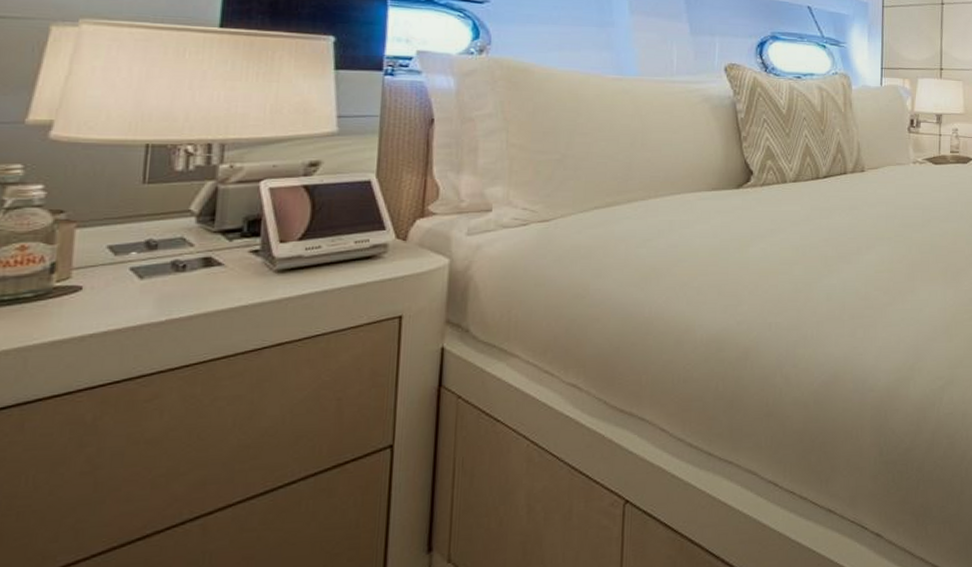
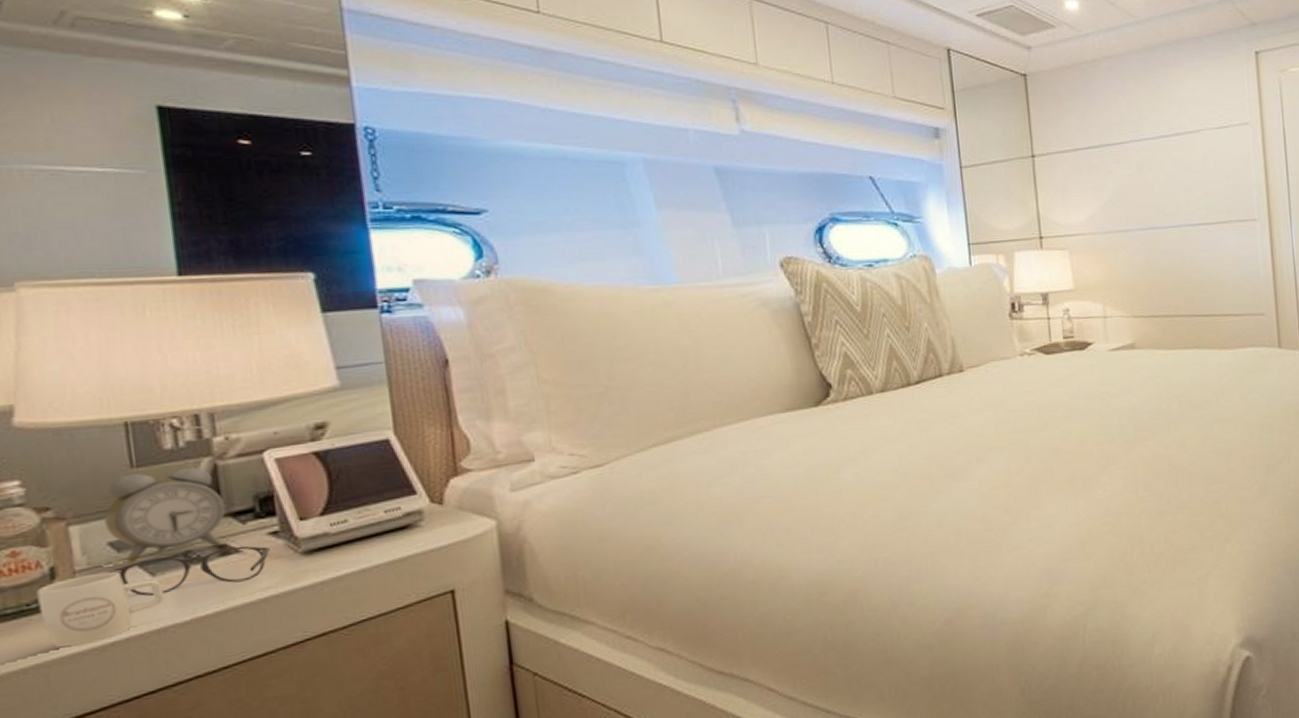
eyeglasses: none [21,260,248,297] -> present [24,545,270,608]
mug: none [32,271,148,335] -> present [36,571,166,648]
alarm clock: none [109,188,218,265] -> present [104,466,226,563]

